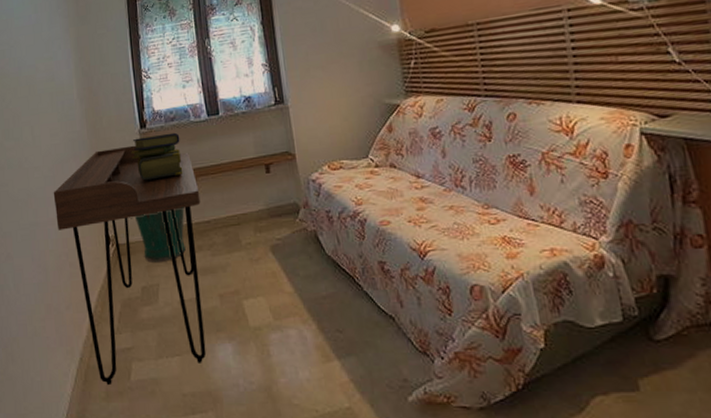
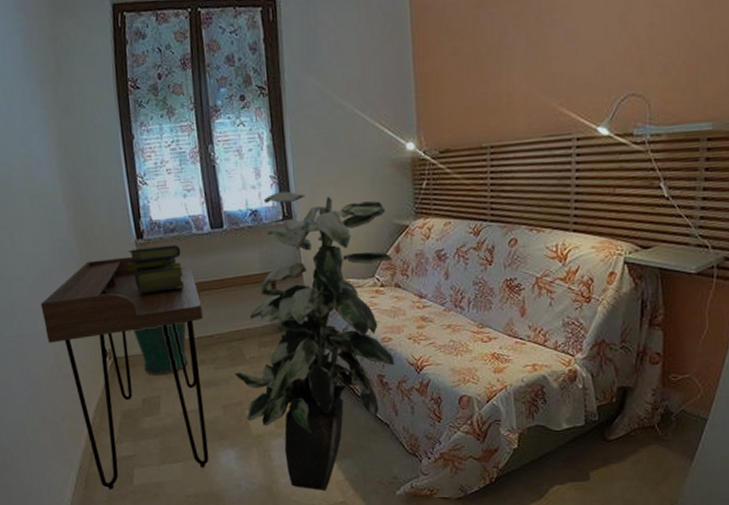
indoor plant: none [231,77,396,393] -> present [234,191,395,490]

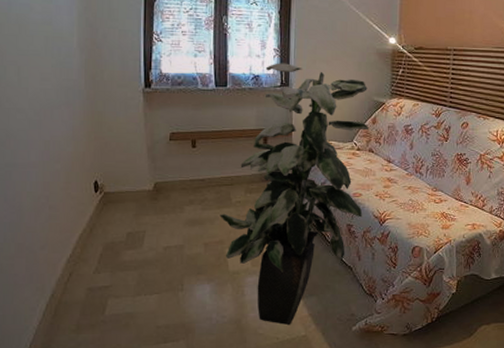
desk: present [40,256,209,490] -> none [37,102,198,319]
stack of books: present [128,244,185,294] -> none [133,96,185,137]
trash can: present [128,321,188,375] -> none [123,164,181,212]

